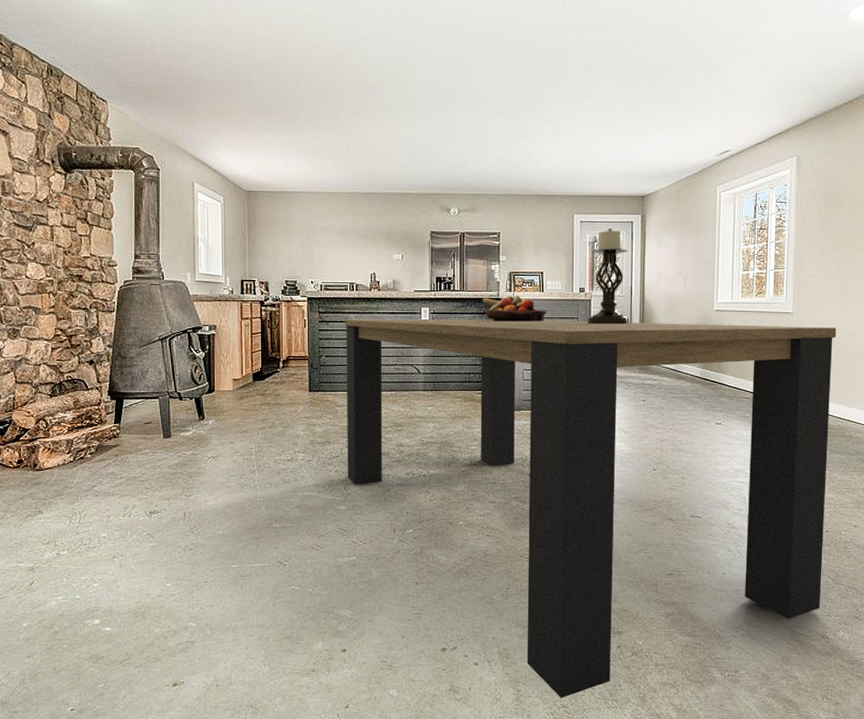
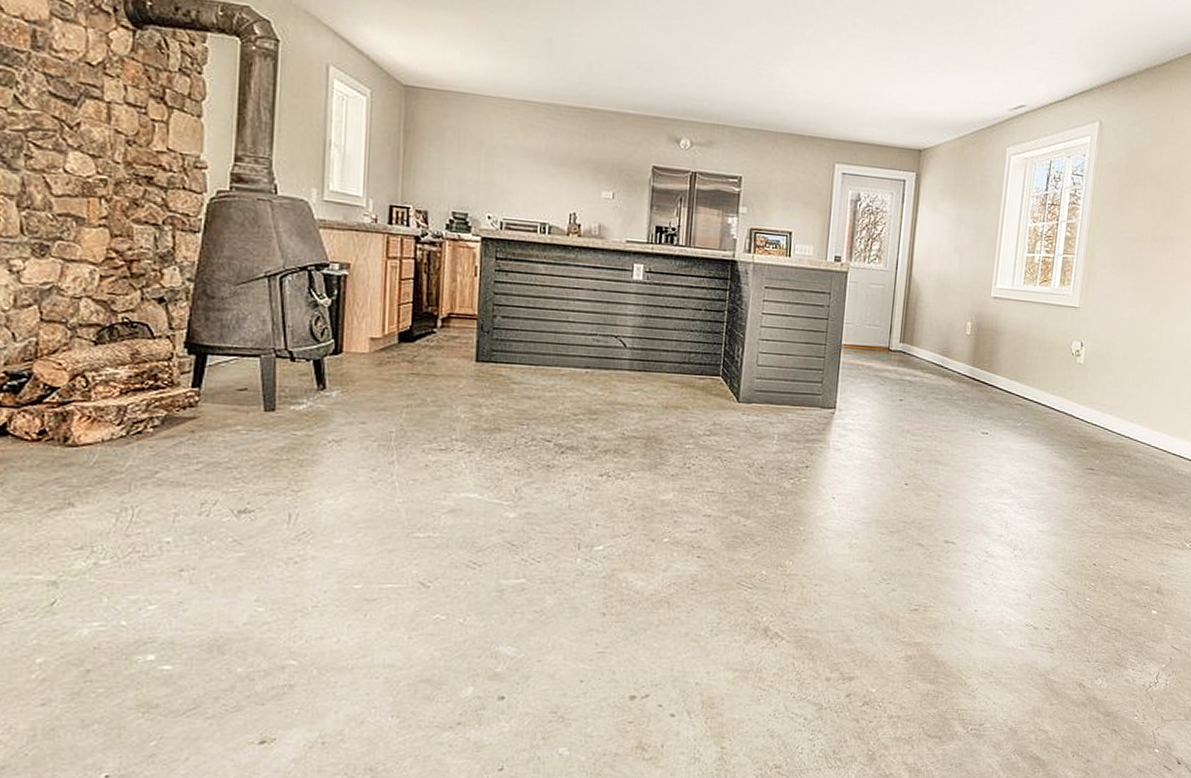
dining table: present [345,319,837,698] -> none [520,270,1126,757]
fruit bowl: present [482,295,546,322] -> none [713,257,792,294]
candle holder: present [588,229,629,325] -> none [841,186,897,307]

